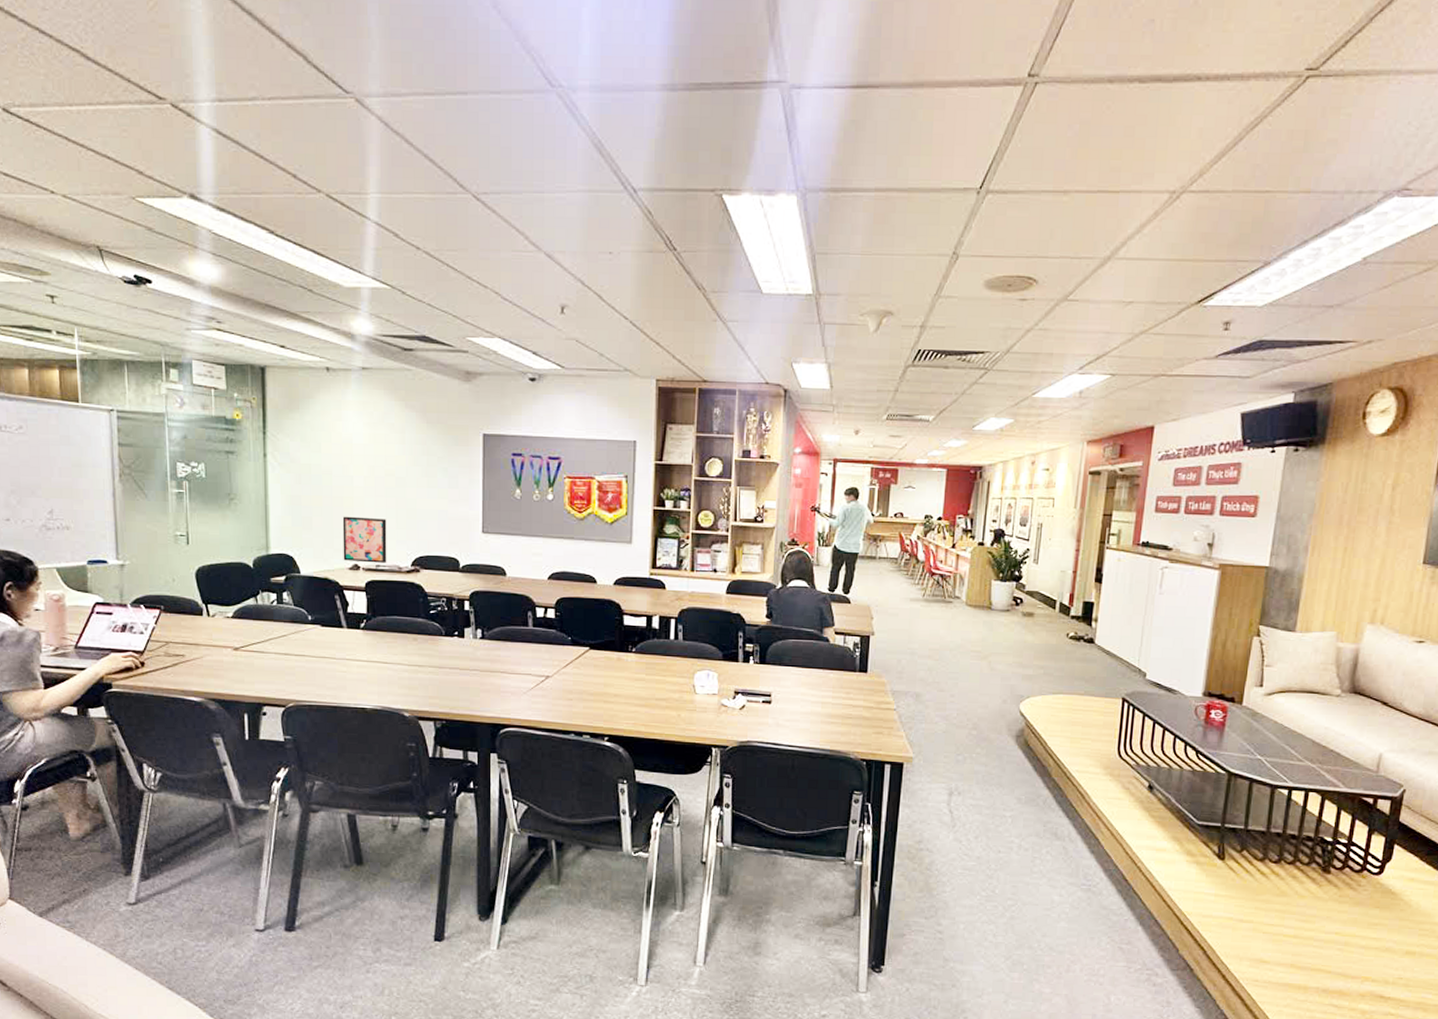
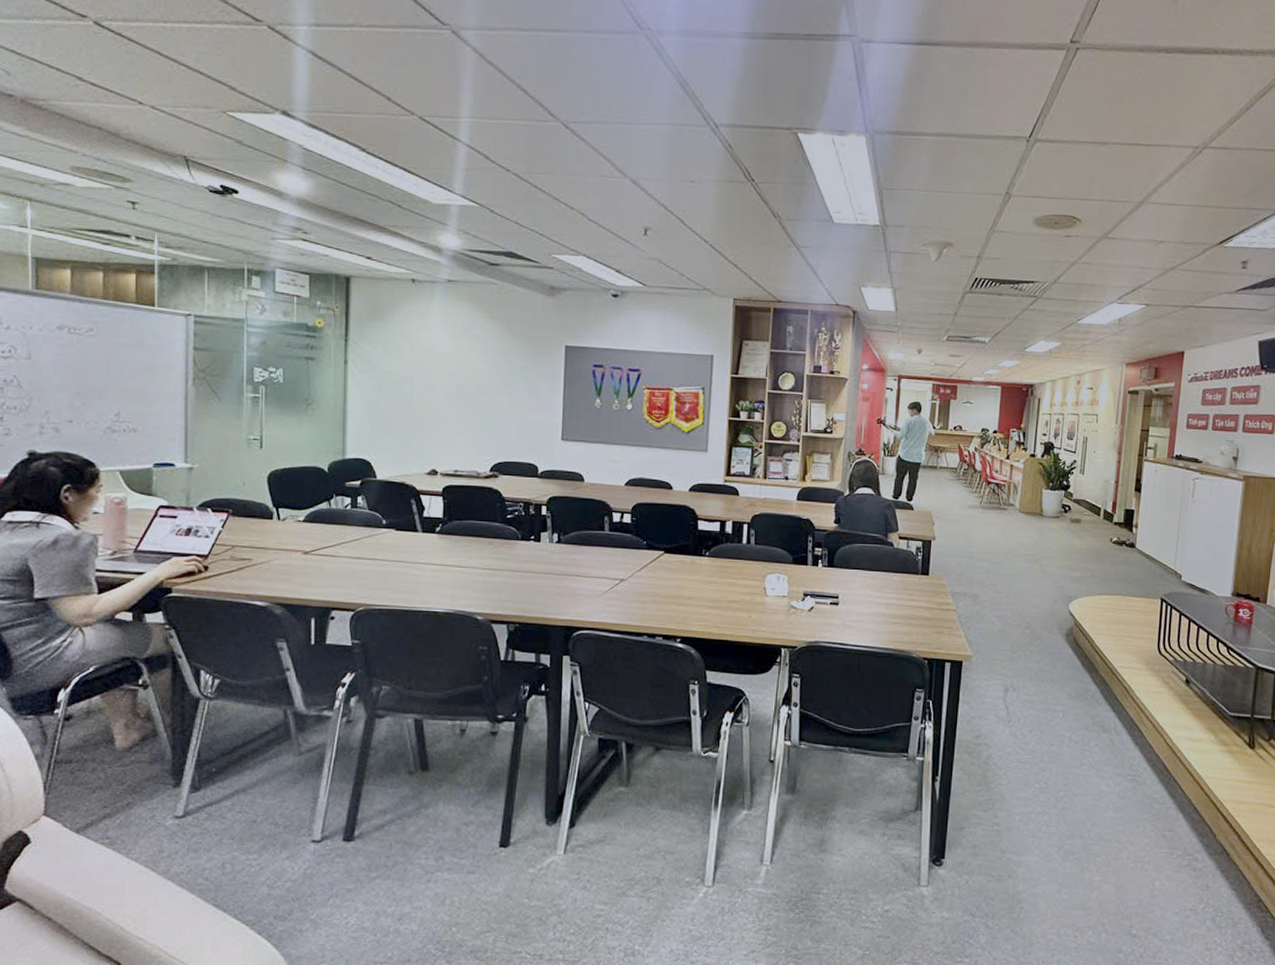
wall art: present [342,516,387,563] -> none [421,422,467,469]

